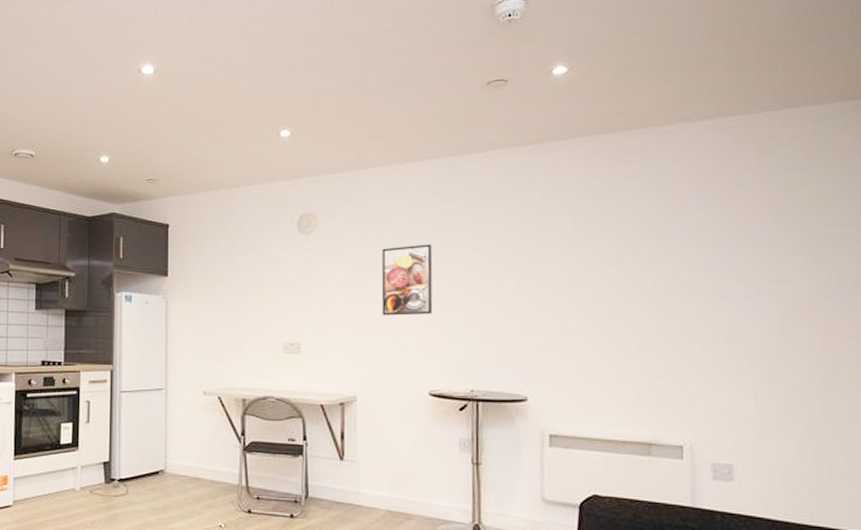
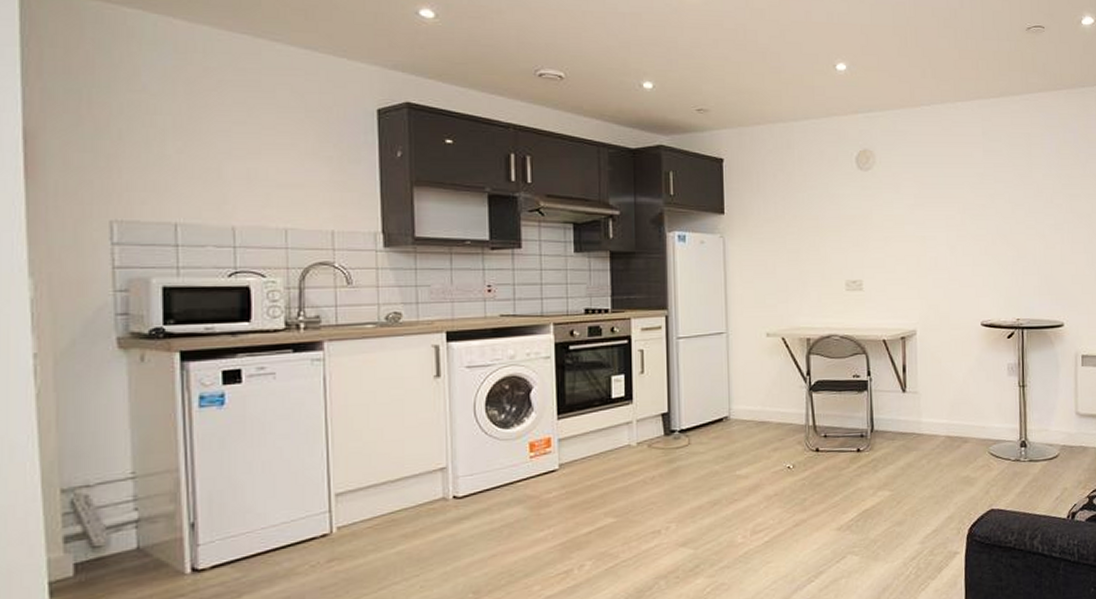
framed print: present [381,244,433,316] -> none [937,182,983,251]

